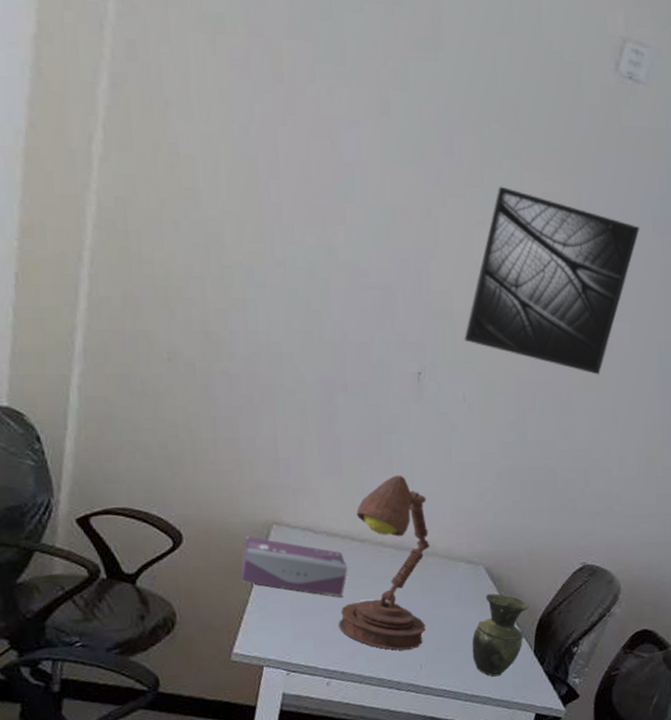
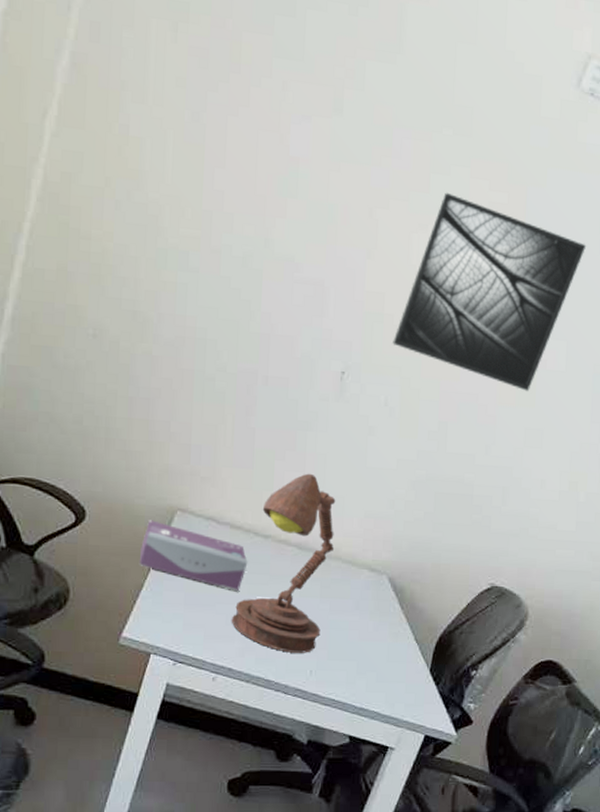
vase: present [472,593,530,677] -> none [365,605,431,692]

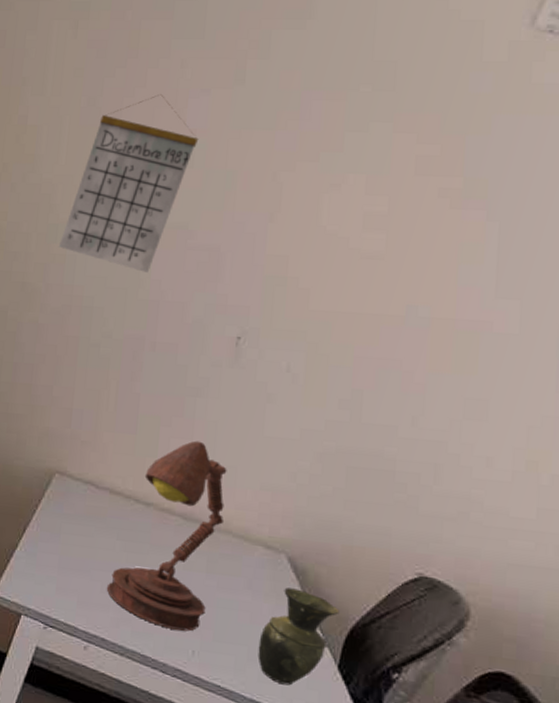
tissue box: present [139,520,248,592] -> none [14,481,127,560]
calendar: none [169,116,302,305] -> present [59,94,199,272]
vase: none [365,605,431,692] -> present [257,587,340,686]
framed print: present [393,192,587,392] -> none [297,149,547,357]

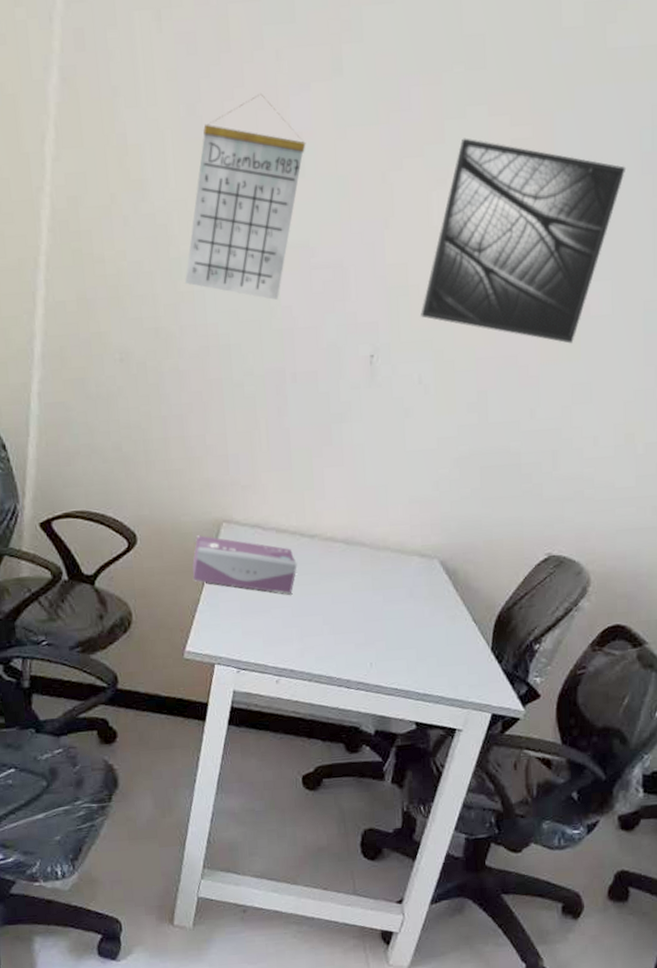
tissue box: none [14,481,127,560] -> present [192,535,297,595]
desk lamp: present [106,440,227,631] -> none [287,466,382,648]
vase: present [257,587,340,686] -> none [424,588,488,675]
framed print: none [297,149,547,357] -> present [421,138,626,344]

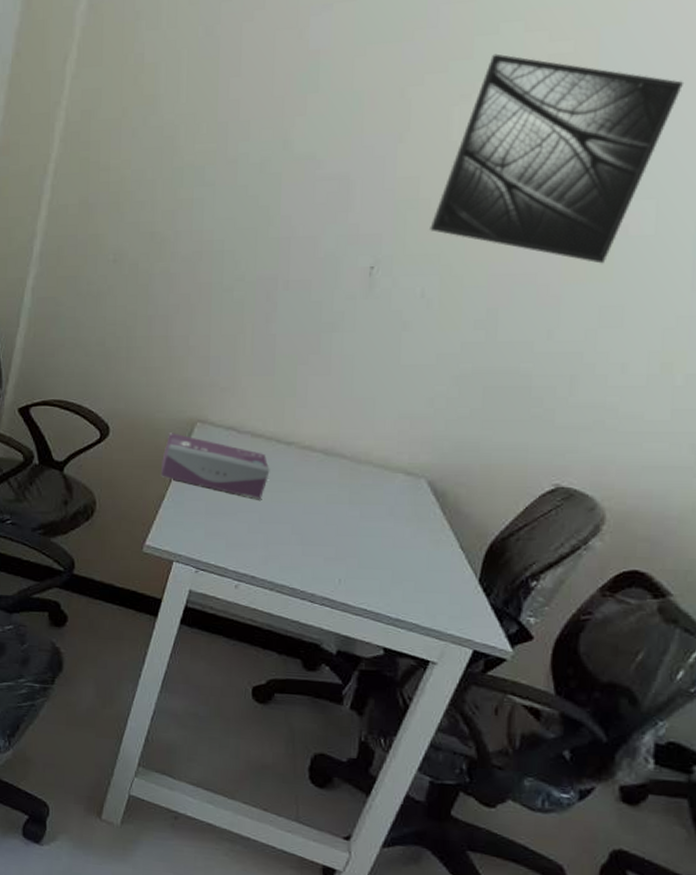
calendar: present [185,94,306,300] -> none [186,15,323,209]

